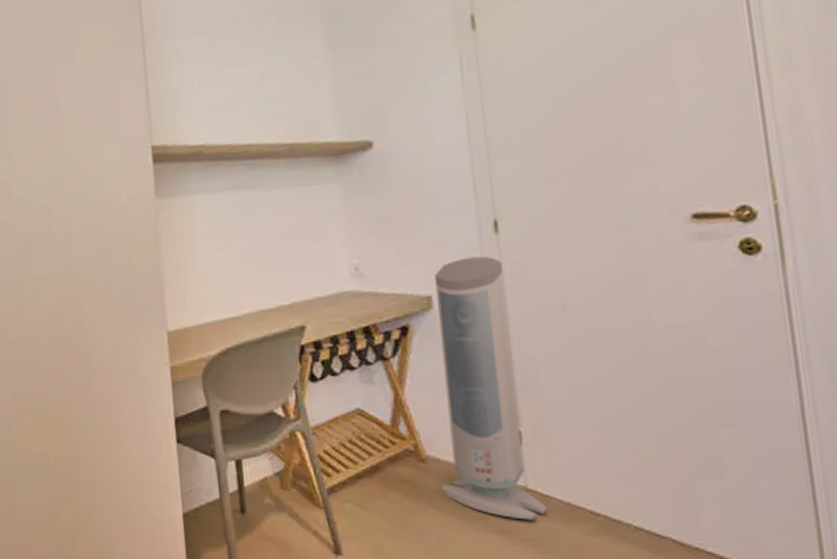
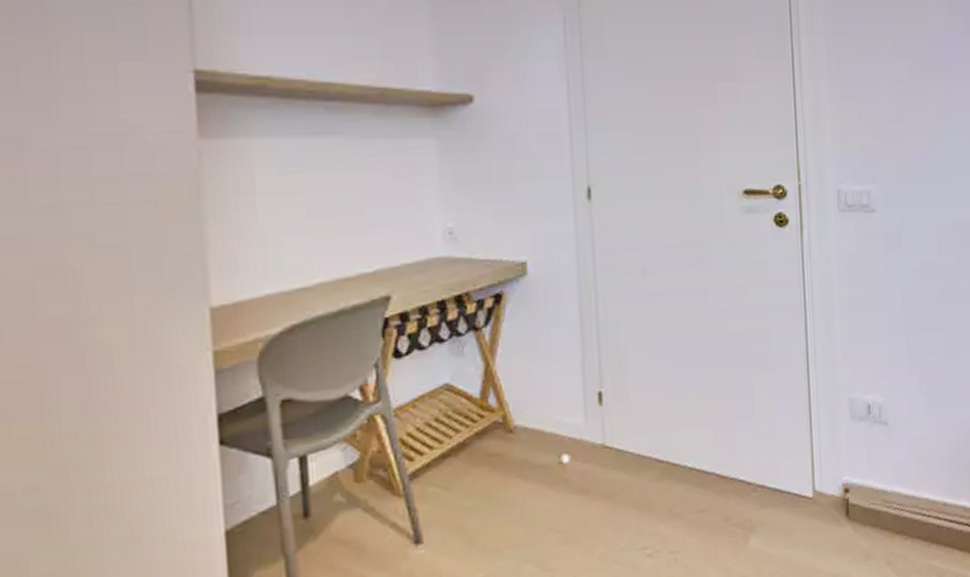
air purifier: present [434,256,548,520] -> none [526,222,622,477]

